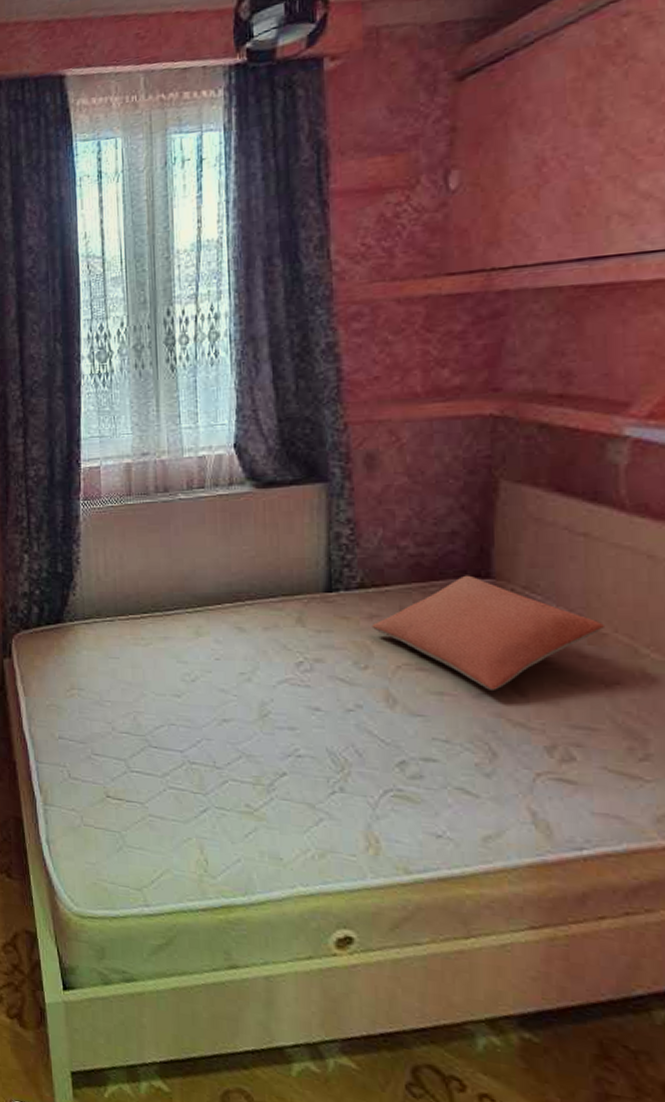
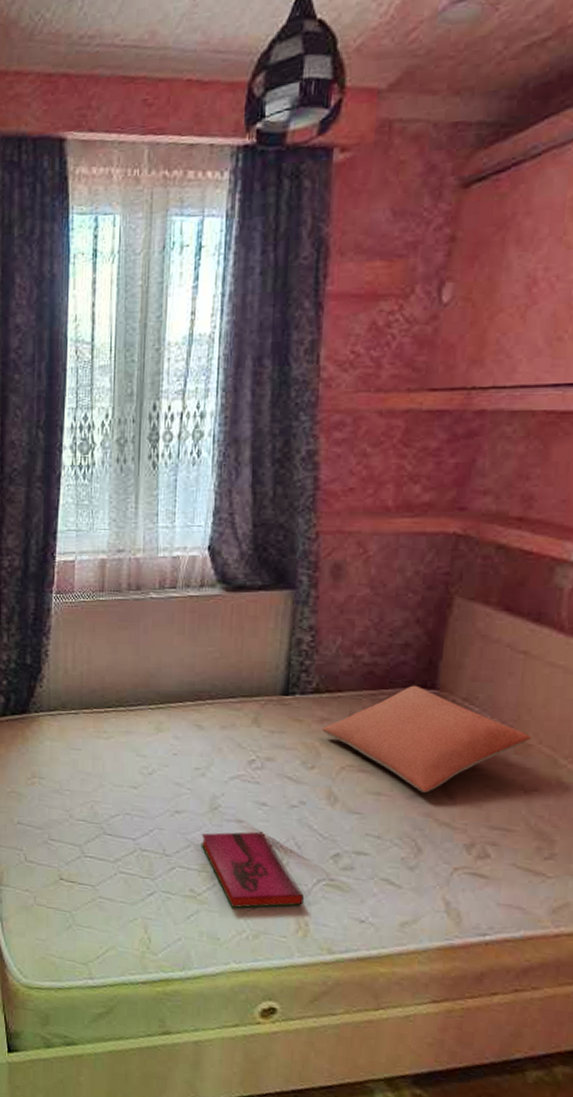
hardback book: none [252,739,372,825] -> present [201,831,305,908]

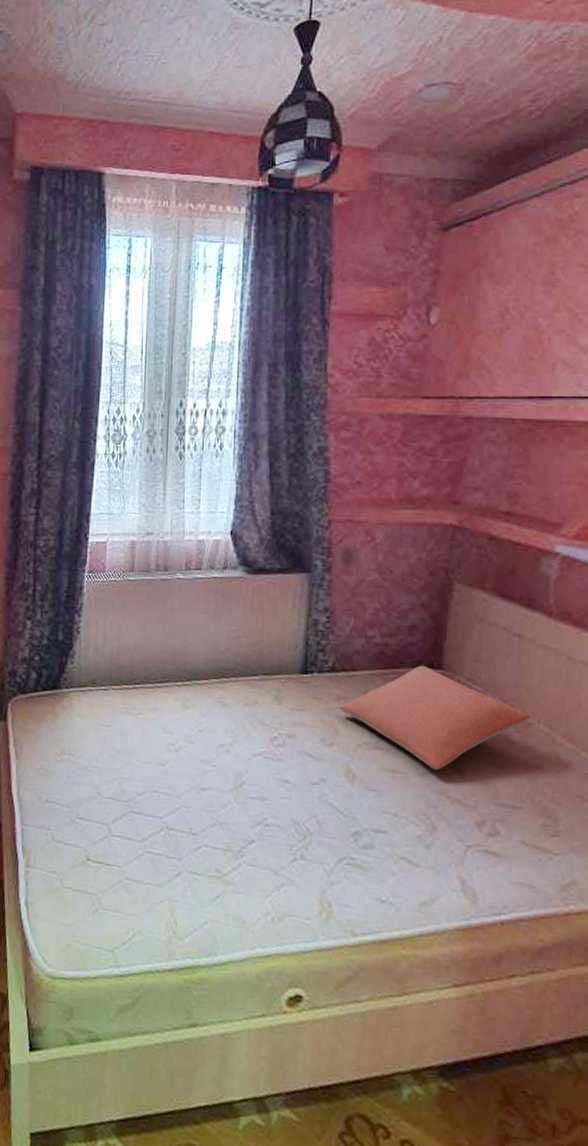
hardback book: present [201,831,305,908] -> none [226,809,328,889]

